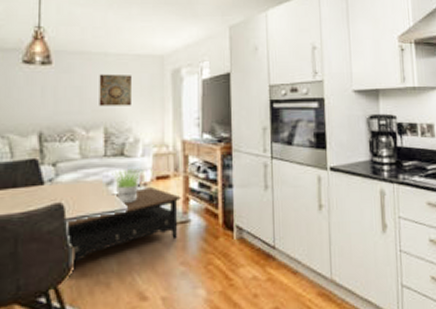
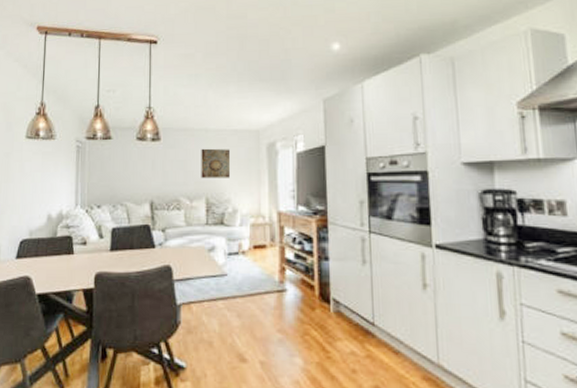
coffee table: present [68,186,181,263] -> none [176,254,277,321]
potted plant: present [112,168,143,203] -> none [213,237,241,269]

